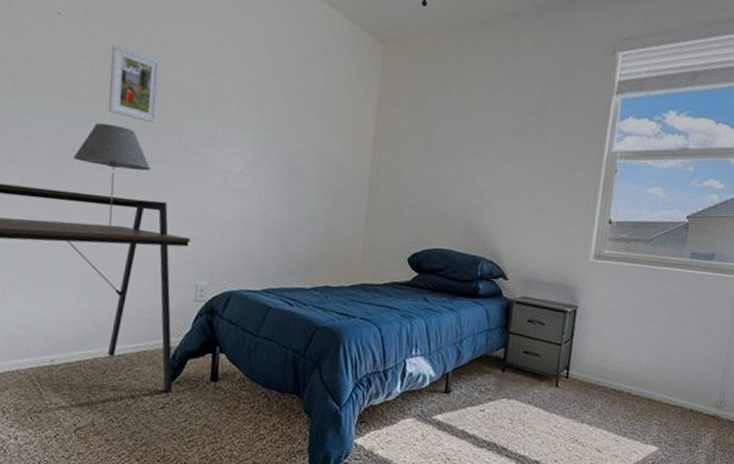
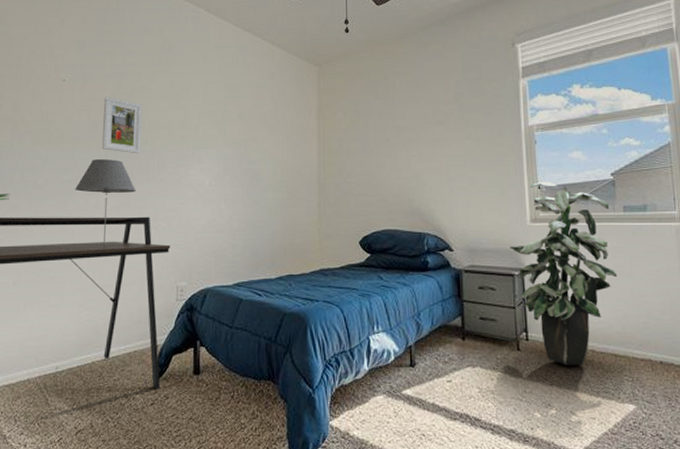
indoor plant: none [567,215,678,407] -> present [509,181,618,366]

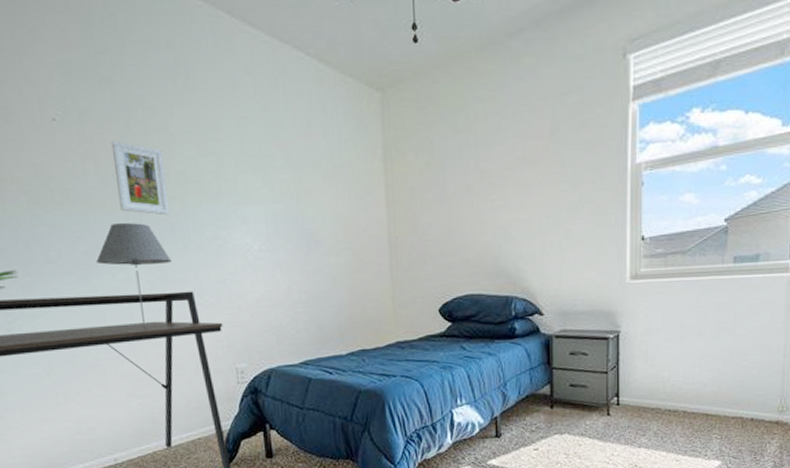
indoor plant: present [509,181,618,366] -> none [605,231,719,428]

